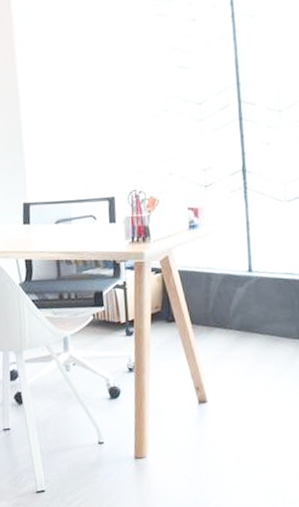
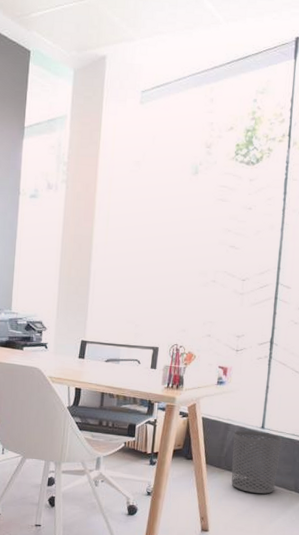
waste bin: none [218,276,276,349] -> present [231,430,282,494]

